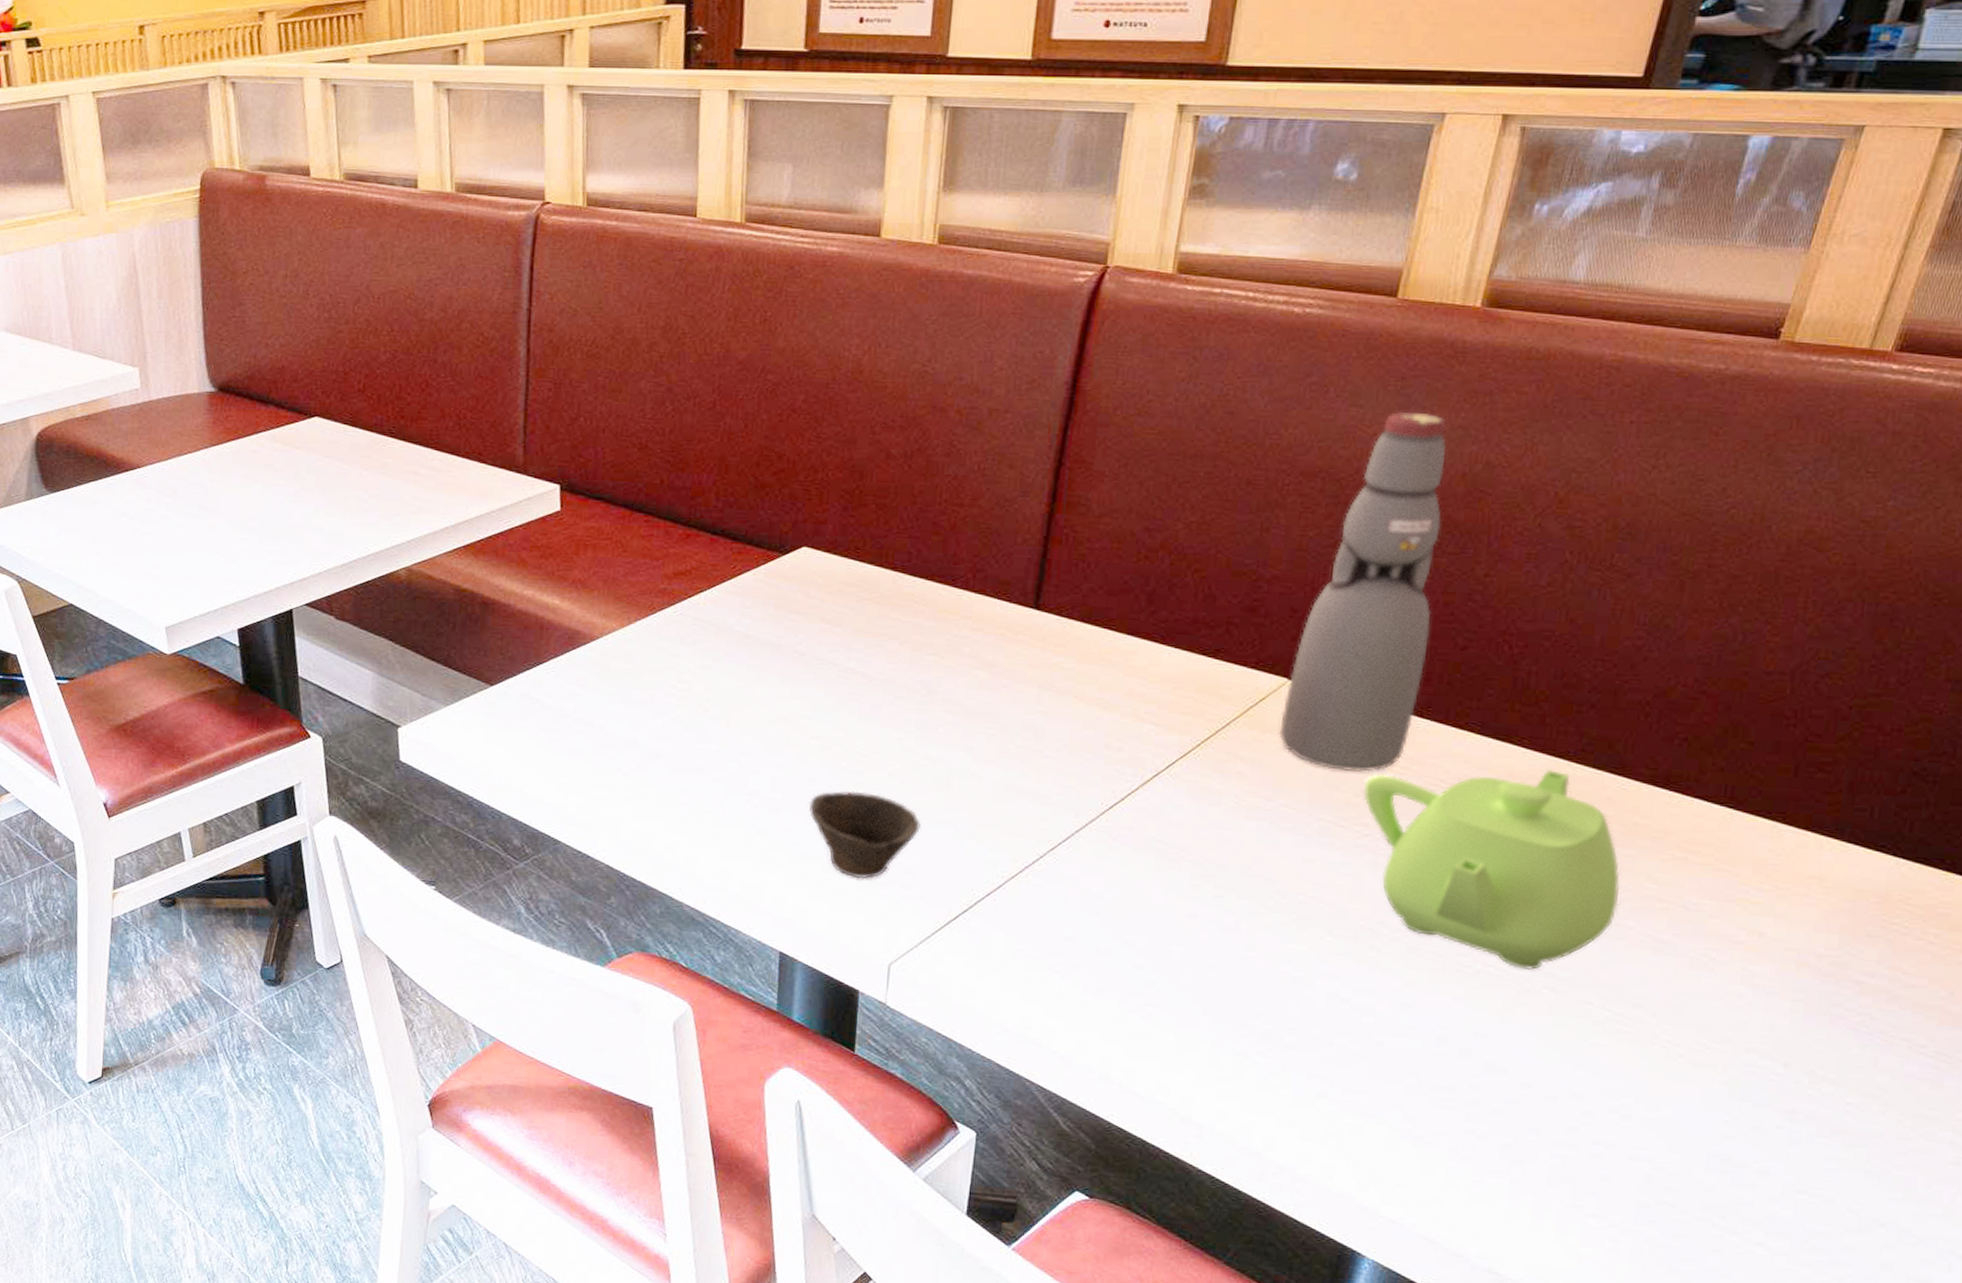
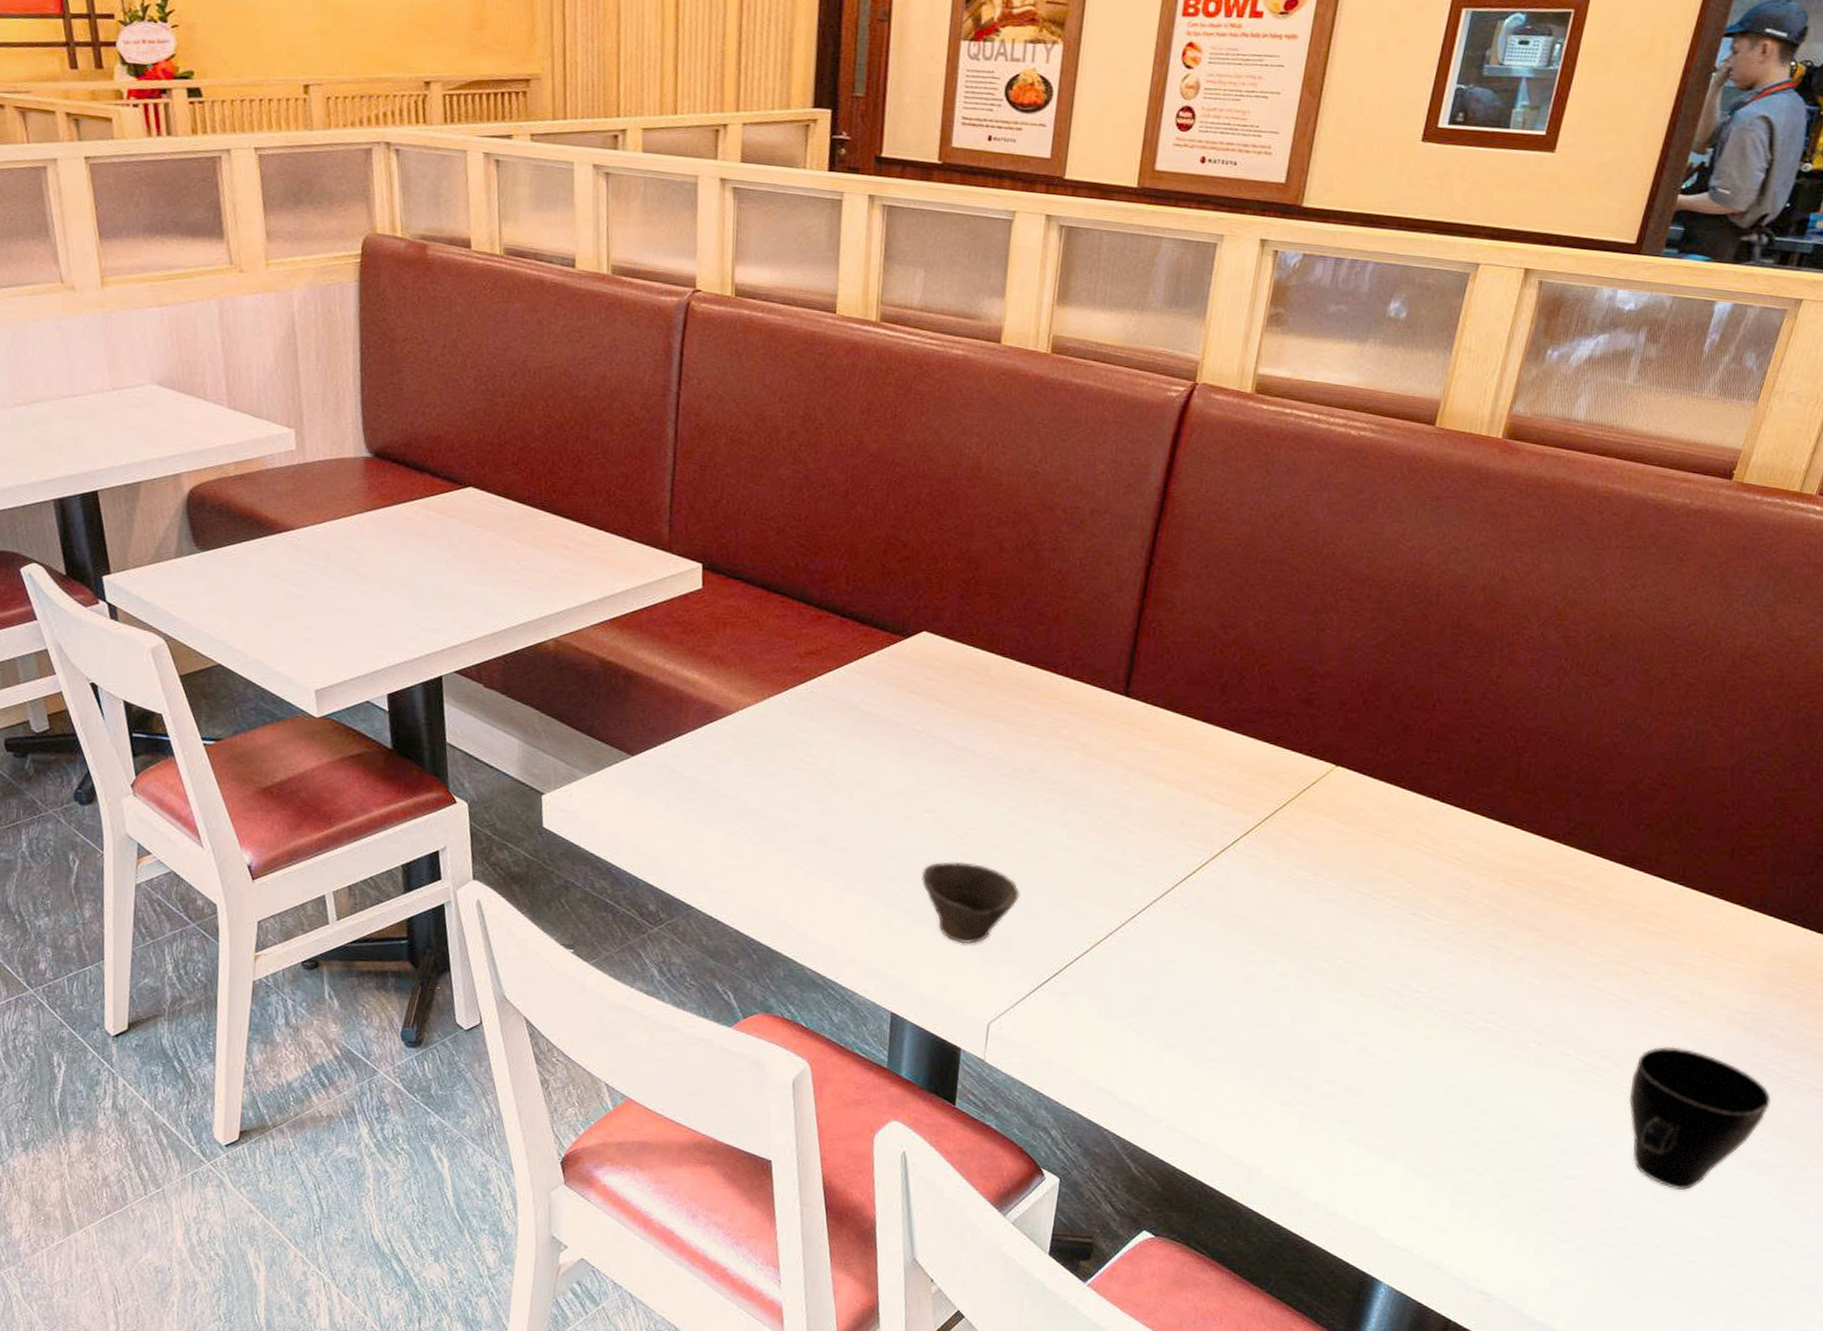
bottle: present [1279,411,1447,772] -> none [1326,528,1471,850]
teapot: present [1364,770,1620,970] -> none [1394,850,1595,1026]
cup: none [1670,994,1859,1162] -> present [1628,1046,1771,1191]

